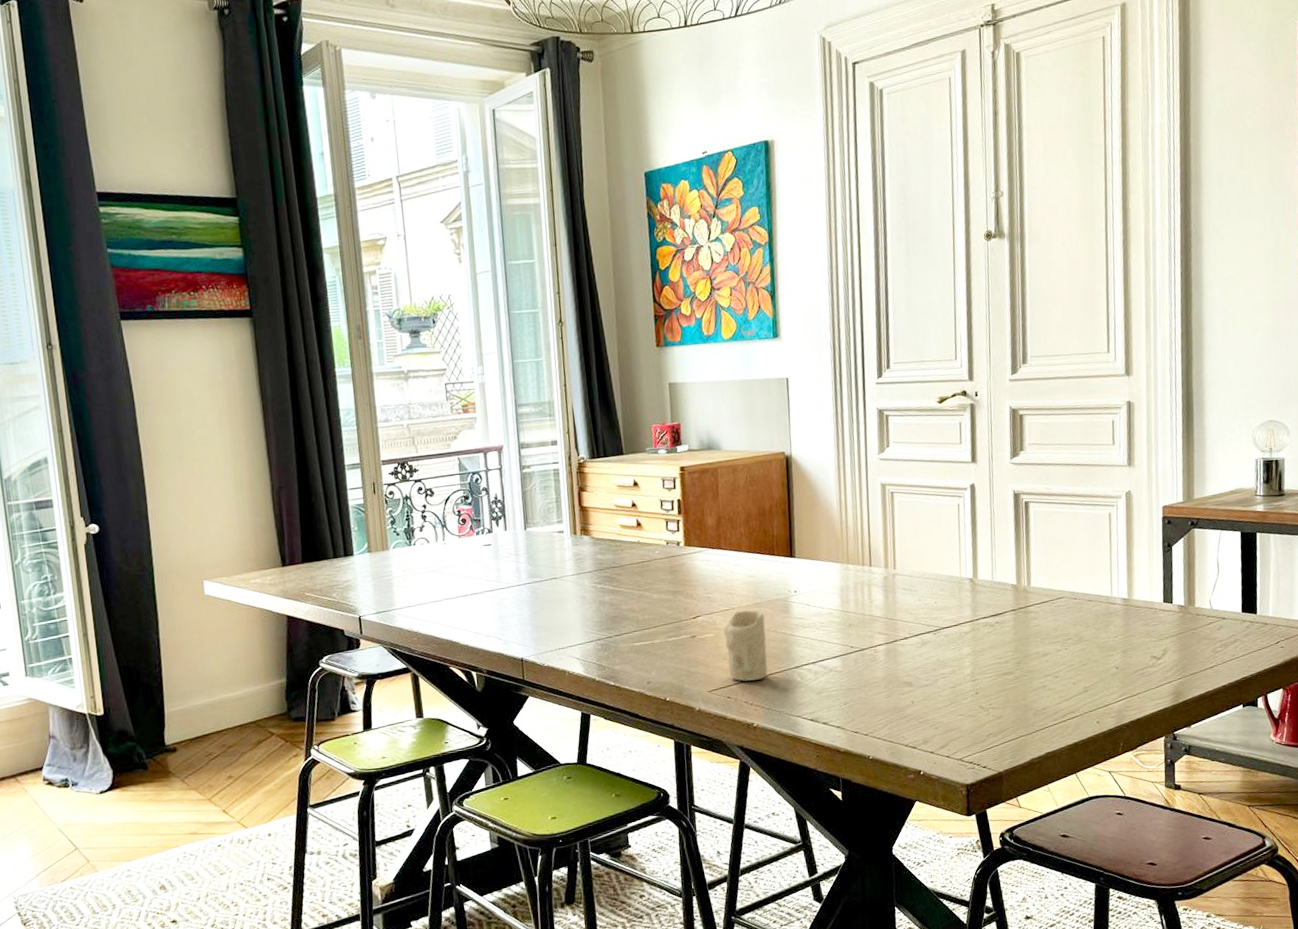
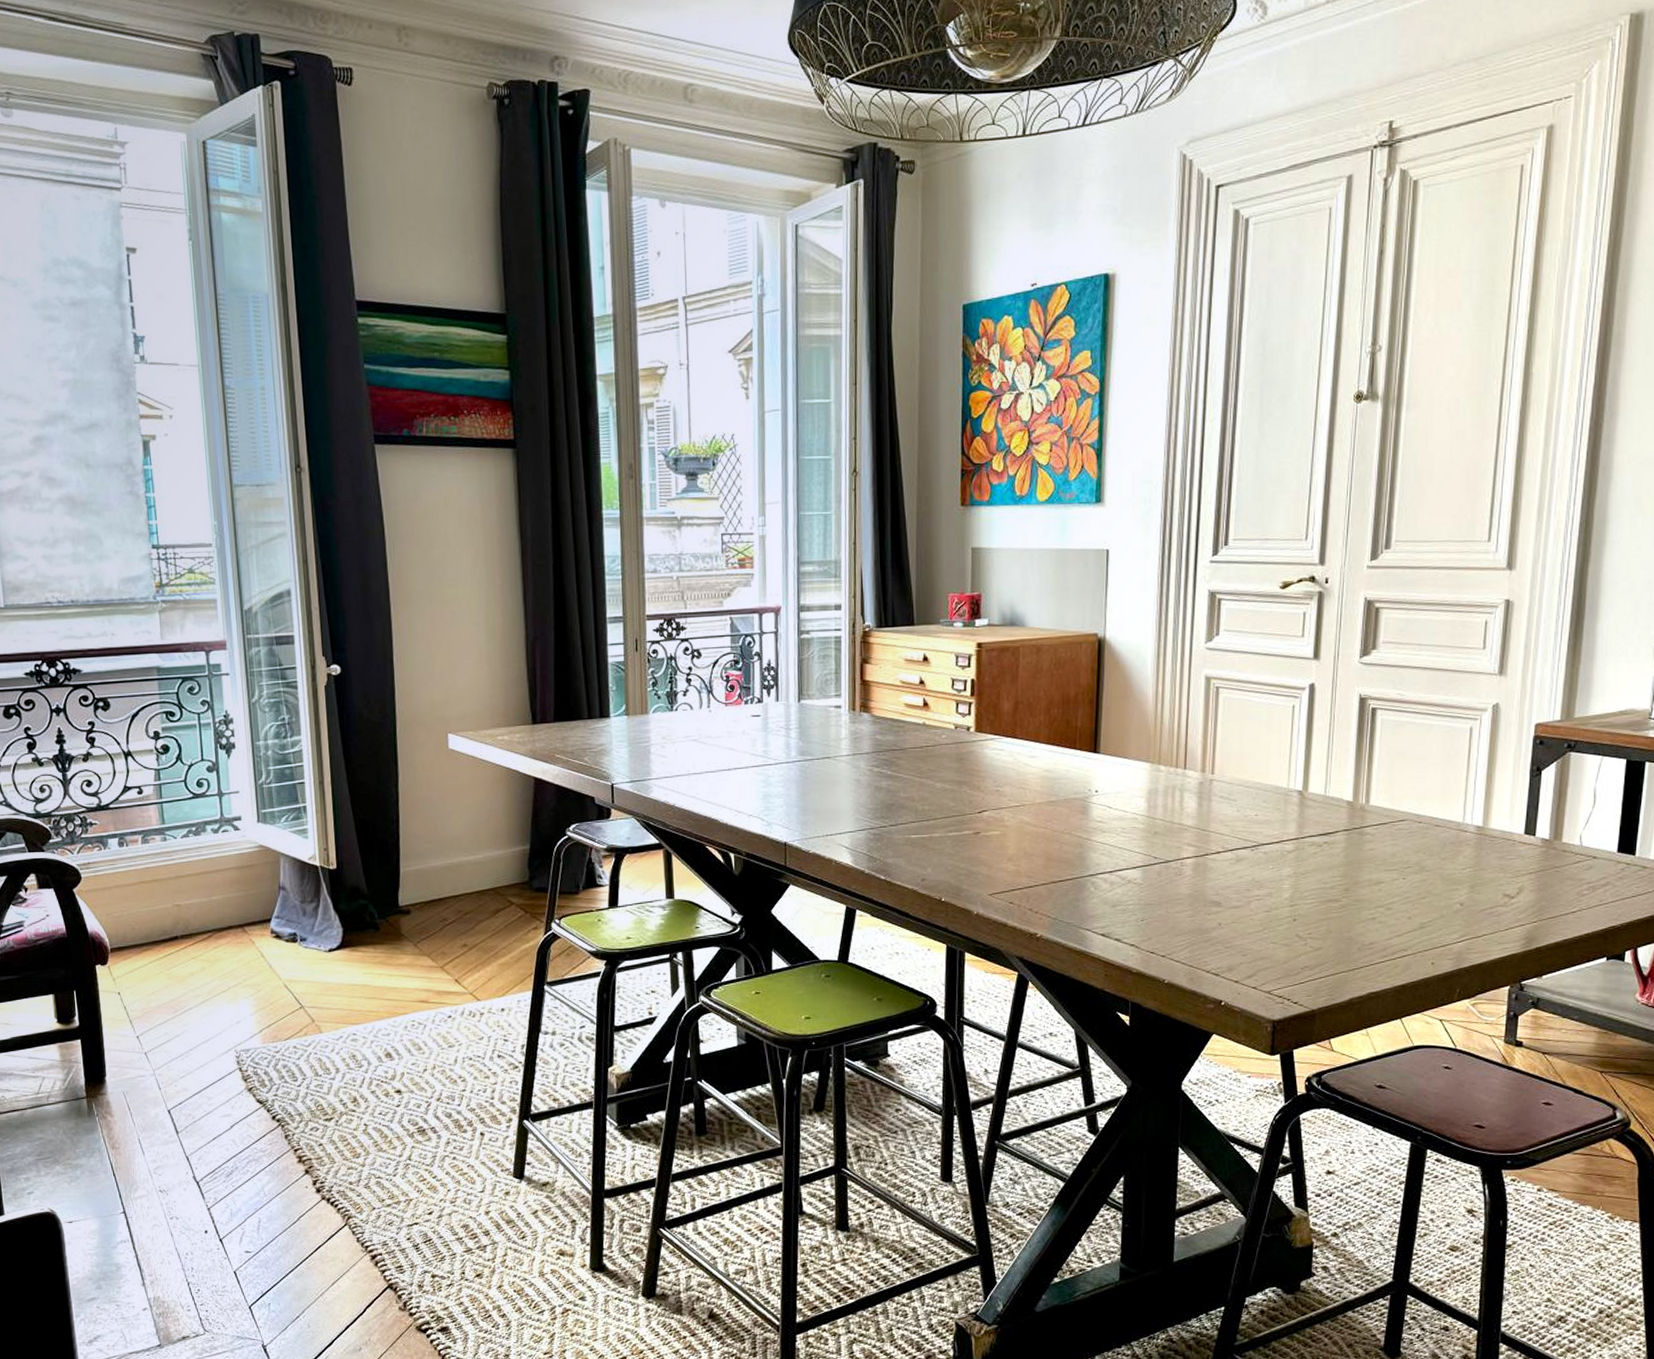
candle: present [723,610,768,681] -> none [1011,808,1059,887]

